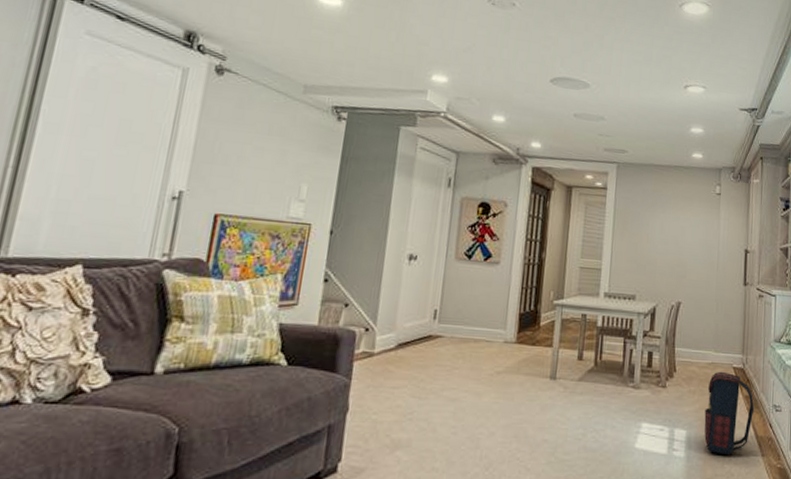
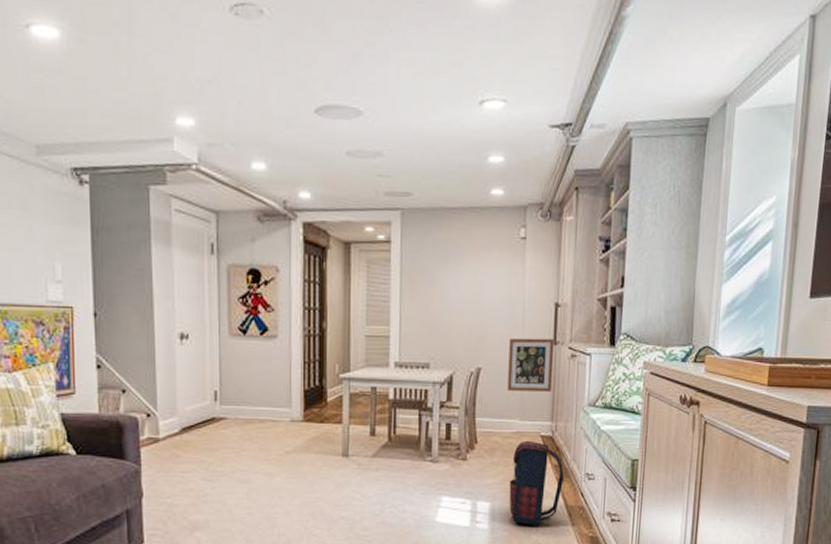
wall art: none [704,277,745,327] -> present [507,337,555,391]

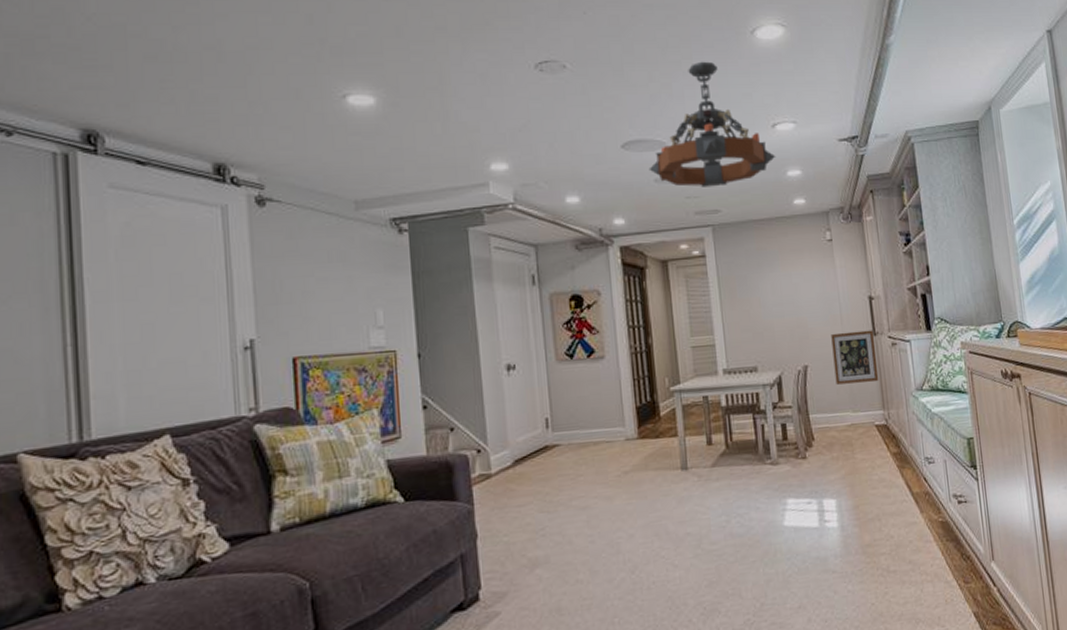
chandelier: none [341,18,479,167] -> present [648,61,776,187]
satchel: present [509,440,565,525] -> none [852,431,906,518]

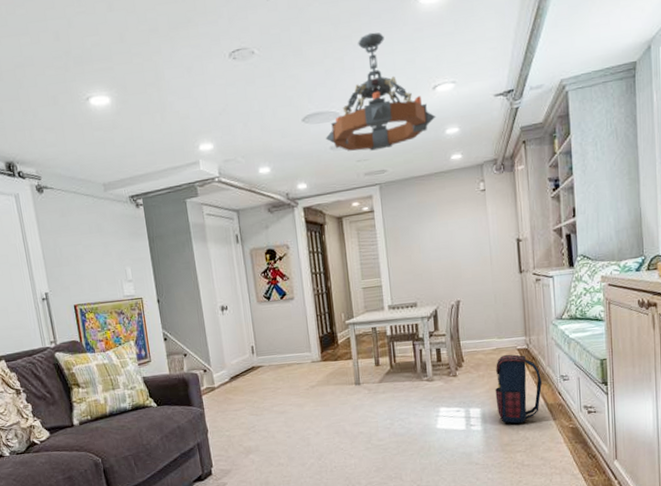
wall art: present [831,330,879,385] -> none [481,268,523,316]
satchel: none [852,431,906,518] -> present [495,354,543,424]

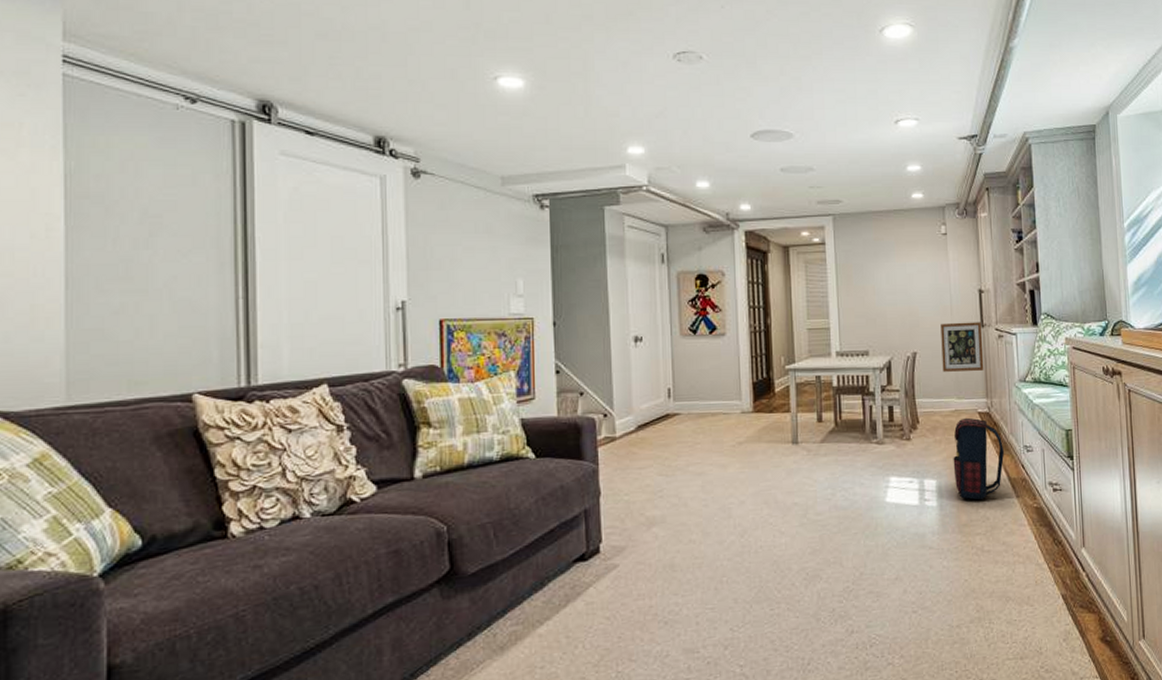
chandelier: present [325,32,436,151] -> none [775,57,898,178]
wall art: none [481,268,523,316] -> present [940,322,984,372]

